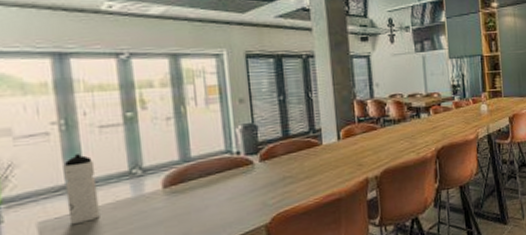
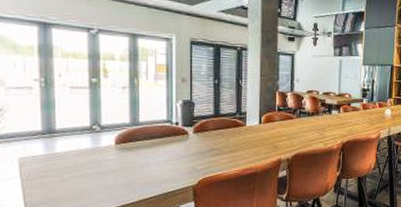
water bottle: present [63,154,100,224] -> none [41,107,66,163]

